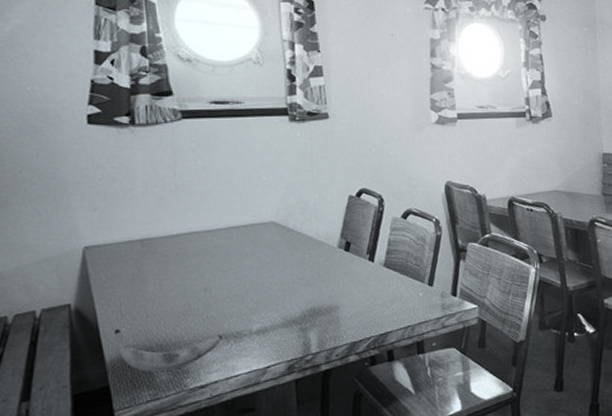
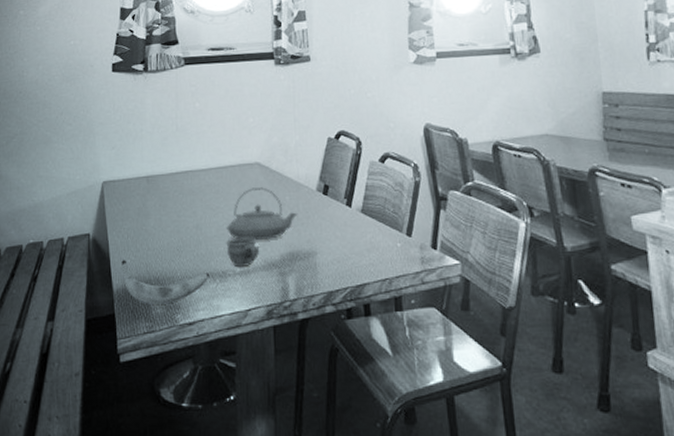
teapot: none [240,246,319,300] -> present [227,187,298,241]
cup: none [241,296,277,326] -> present [227,237,259,267]

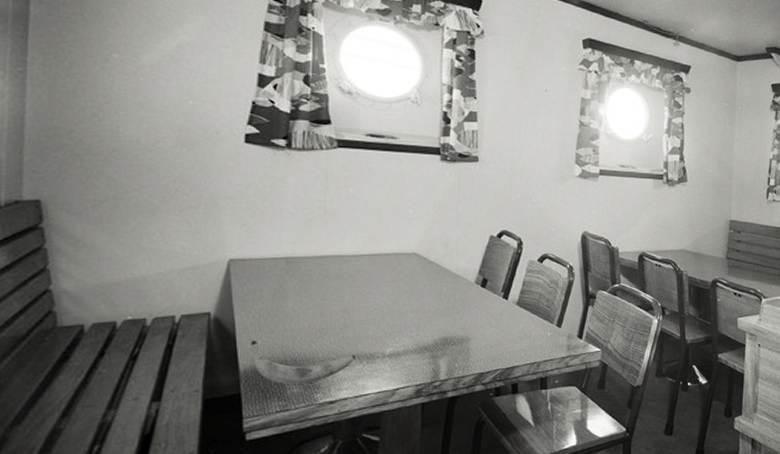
teapot: present [227,187,298,241] -> none [377,276,454,326]
cup: present [227,237,259,267] -> none [377,322,411,349]

